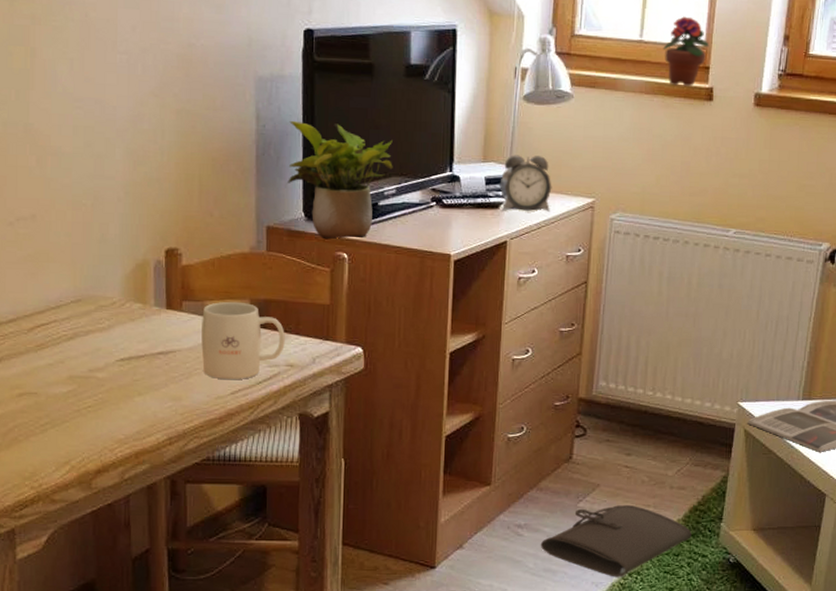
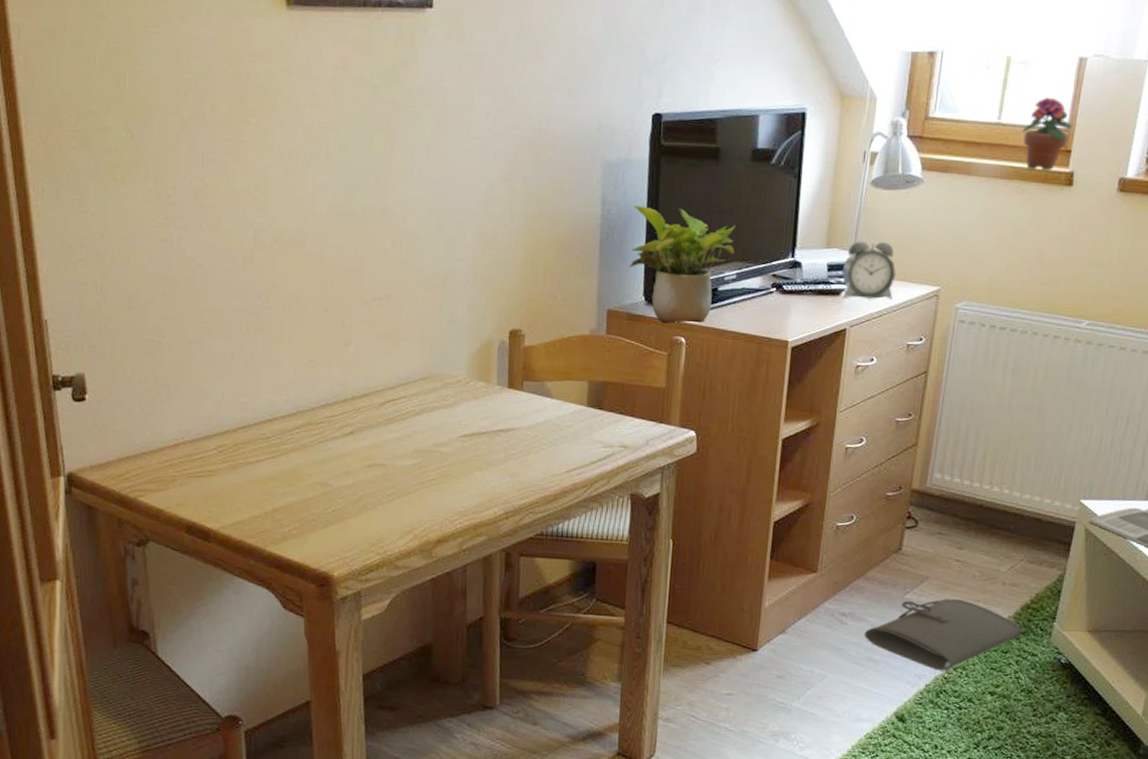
mug: present [201,301,285,380] -> none [539,382,621,459]

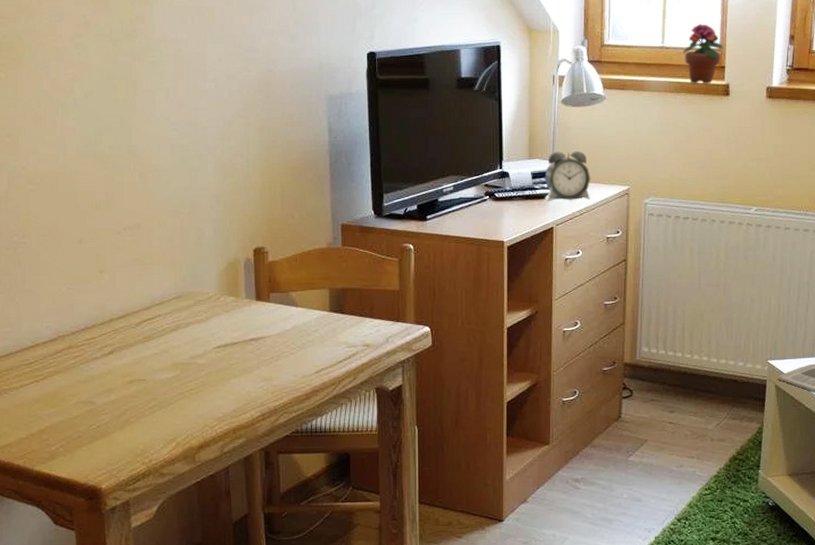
potted plant: present [630,206,736,324] -> none [357,132,450,234]
tool roll: present [864,598,1022,671] -> none [596,457,733,523]

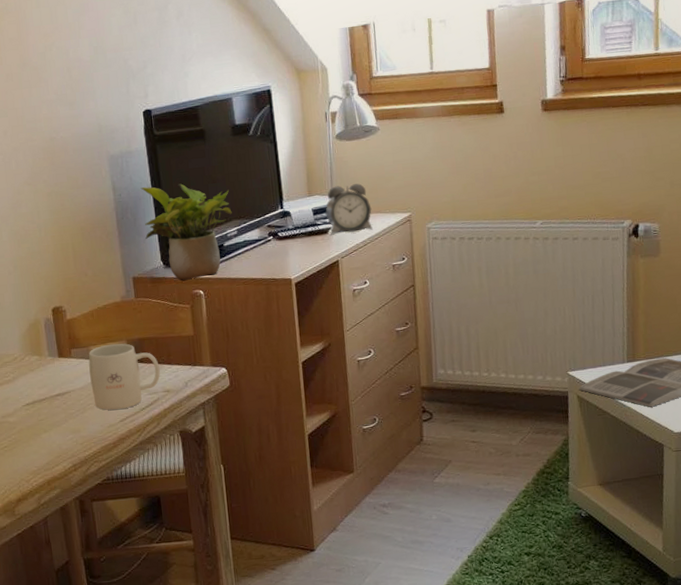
mug: none [287,291,361,361] -> present [88,343,160,411]
potted plant: none [357,132,450,234] -> present [140,183,232,282]
potted flower: present [683,24,724,85] -> none [452,45,494,106]

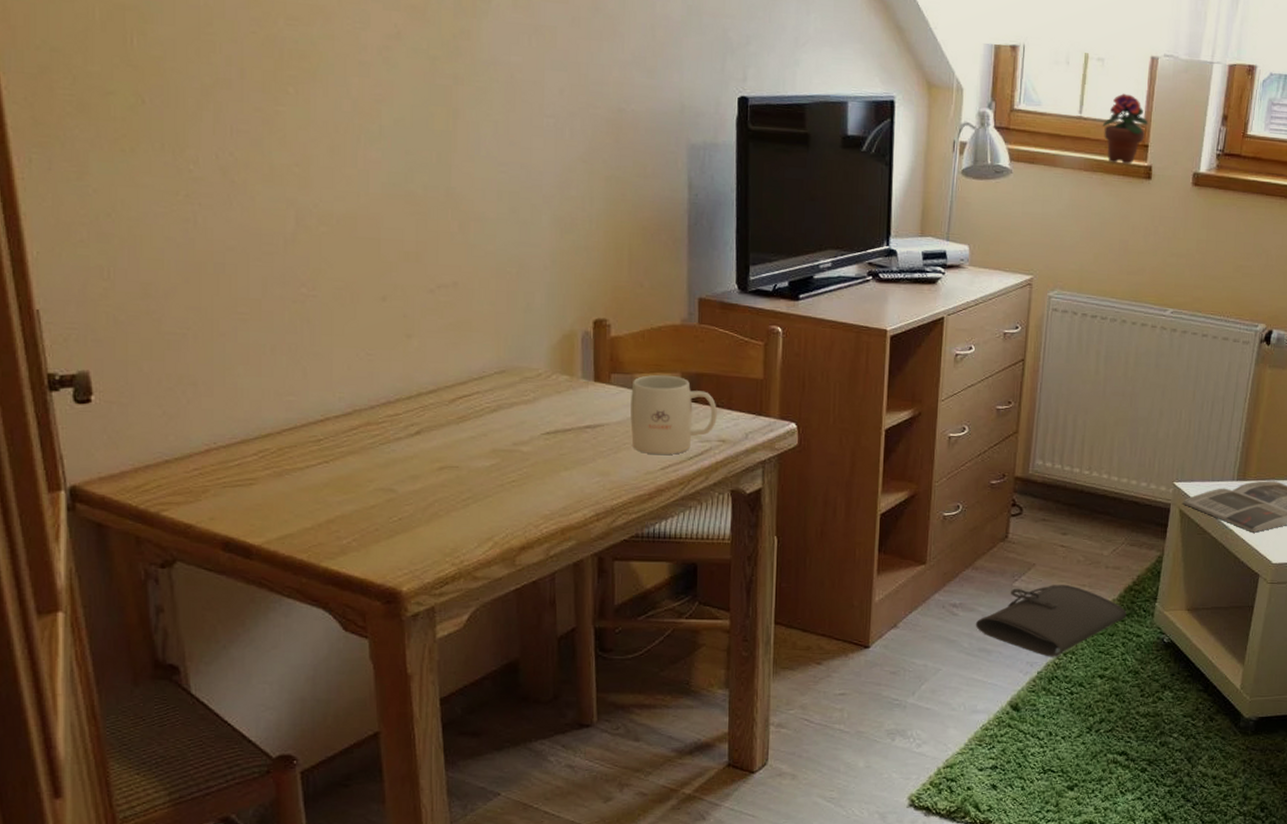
potted plant: present [140,183,232,282] -> none [720,191,829,313]
alarm clock: present [325,183,374,236] -> none [937,229,990,289]
tool roll: none [405,475,543,542] -> present [975,584,1127,657]
potted flower: none [452,45,494,106] -> present [1102,93,1149,166]

